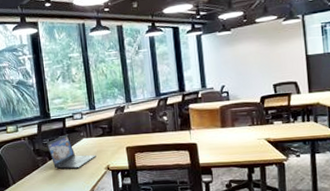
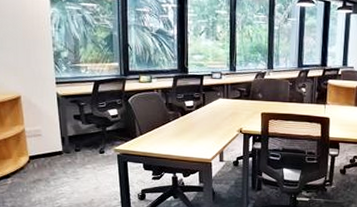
laptop: present [46,134,96,169] -> none [180,92,230,128]

